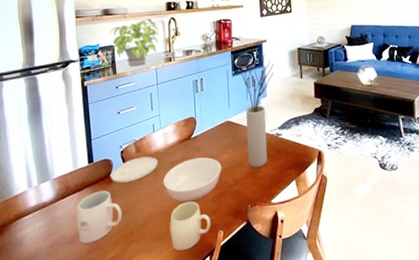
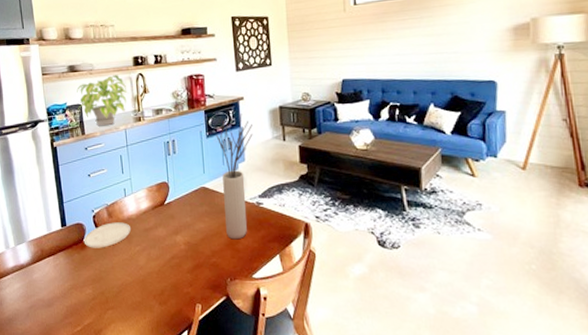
mug: present [76,191,122,244] -> none [52,255,97,308]
bowl: present [163,157,222,203] -> none [136,226,198,273]
mug: present [170,201,210,251] -> none [145,272,188,323]

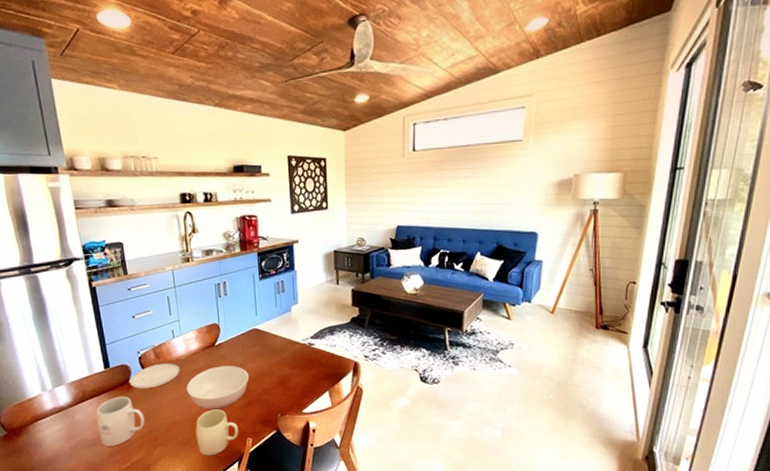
mug: none [52,255,97,308] -> present [96,396,145,446]
plant: present [77,75,128,127] -> none [116,212,174,266]
bowl: none [136,226,198,273] -> present [186,366,250,411]
mug: none [145,272,188,323] -> present [195,409,238,456]
vase: present [216,113,253,240] -> none [269,257,307,378]

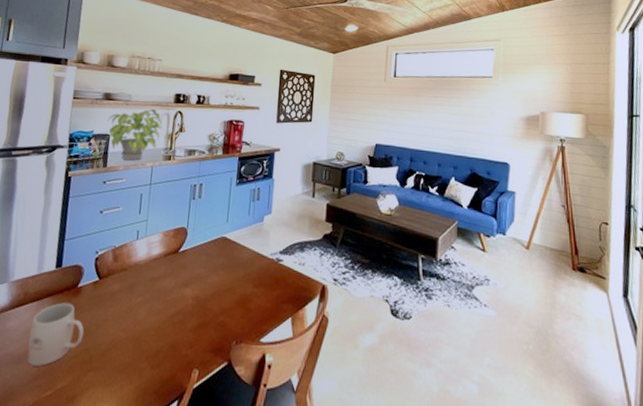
plant: none [116,212,174,266] -> present [104,109,163,161]
plate: present [129,363,181,389] -> none [78,267,137,297]
bowl: present [186,366,250,411] -> none [137,276,209,331]
mug: present [195,409,238,456] -> none [135,328,186,390]

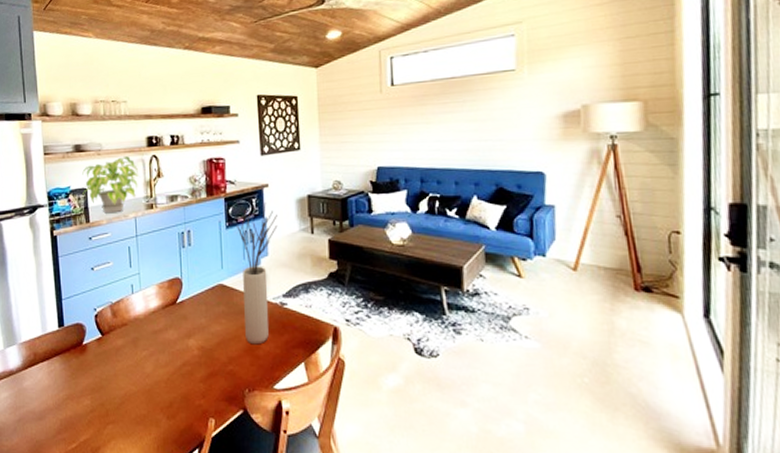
mug: present [27,302,85,367] -> none [45,360,97,422]
vase: none [240,165,284,298] -> present [237,202,278,345]

